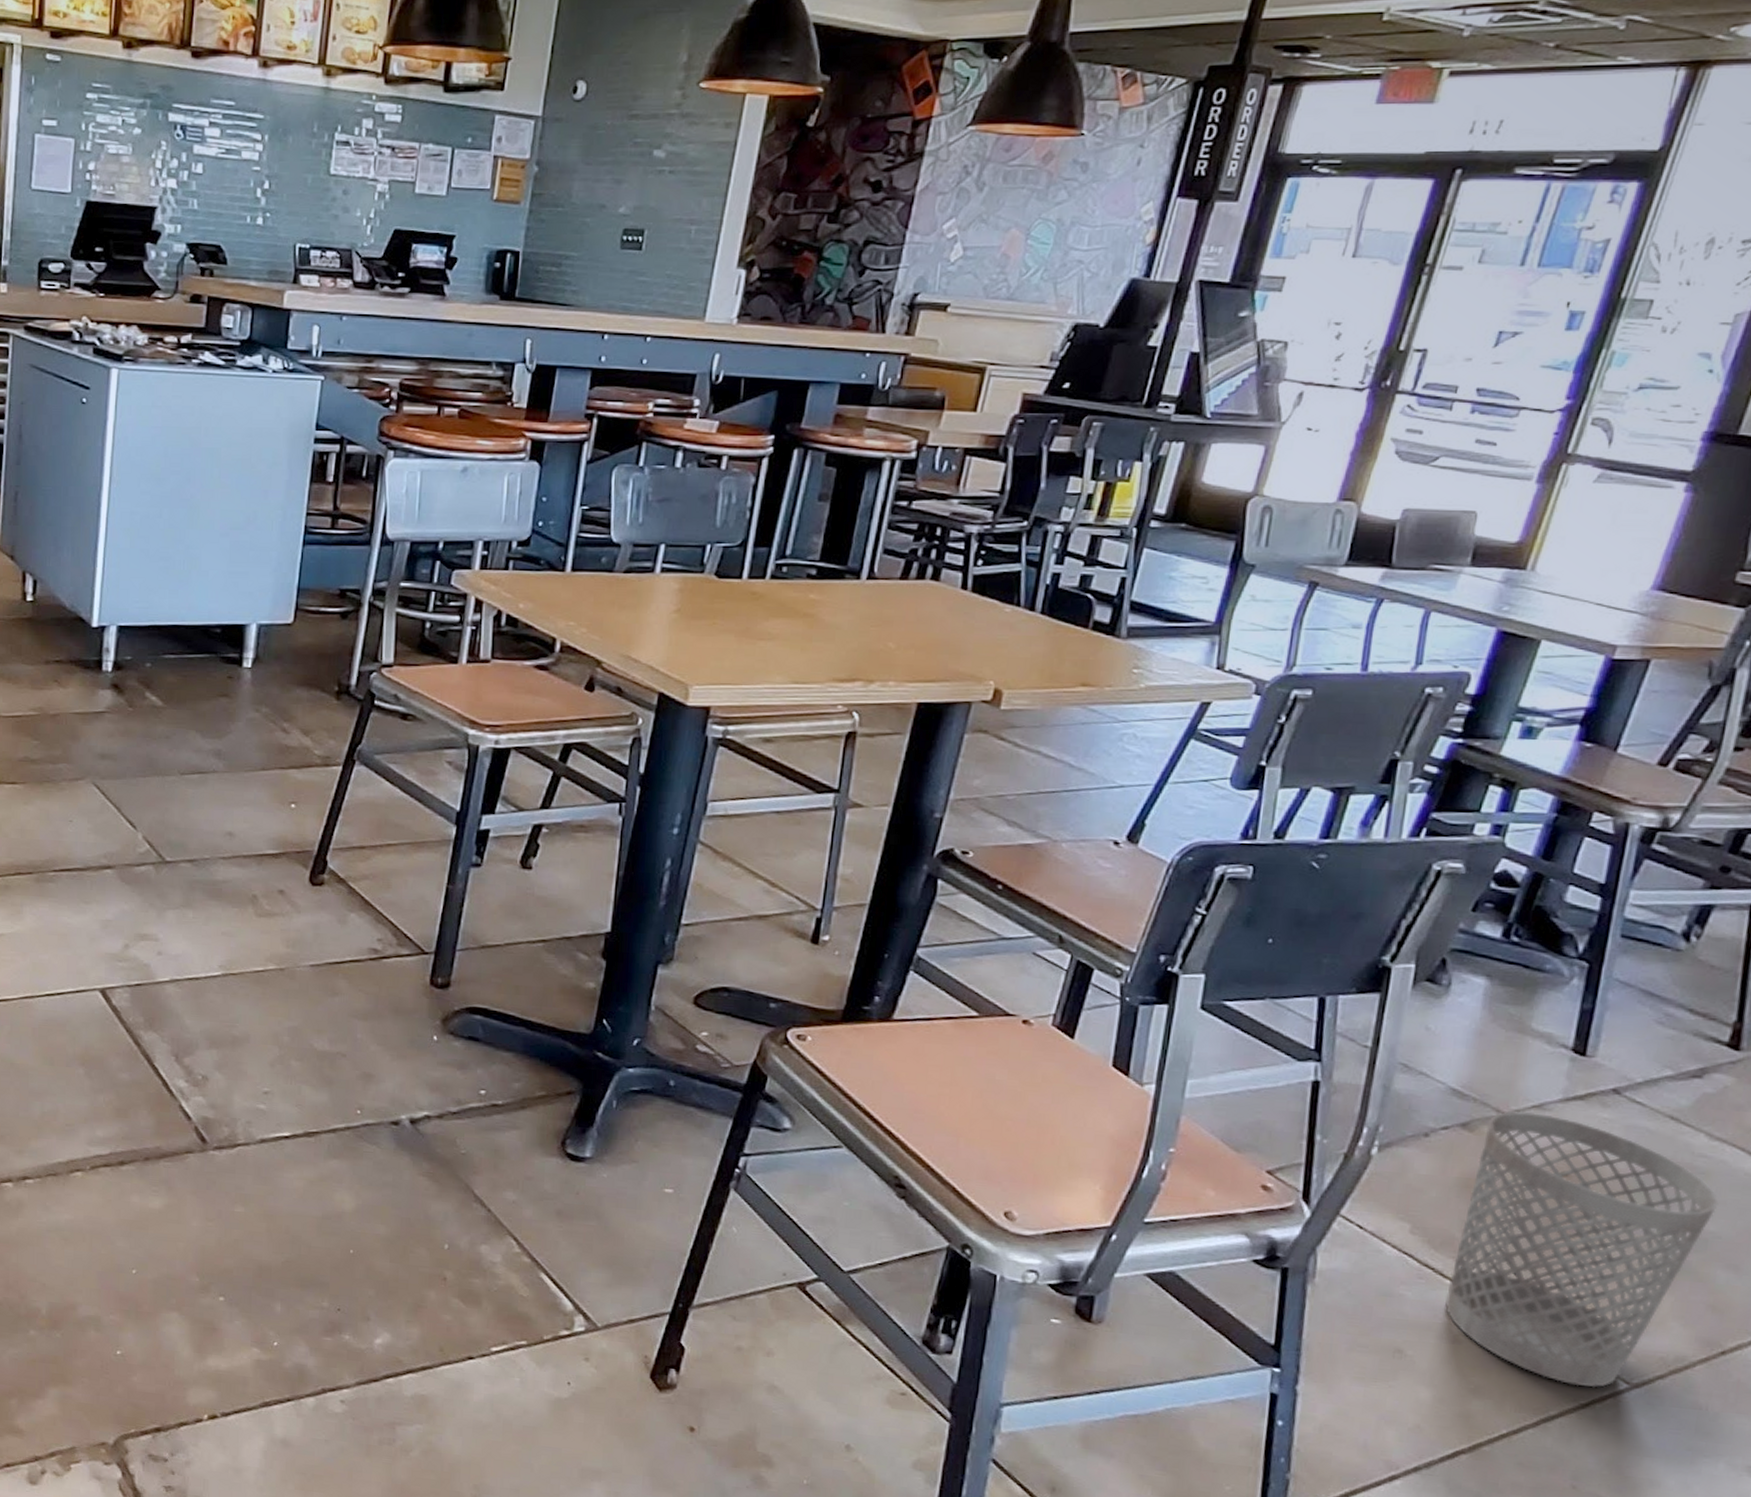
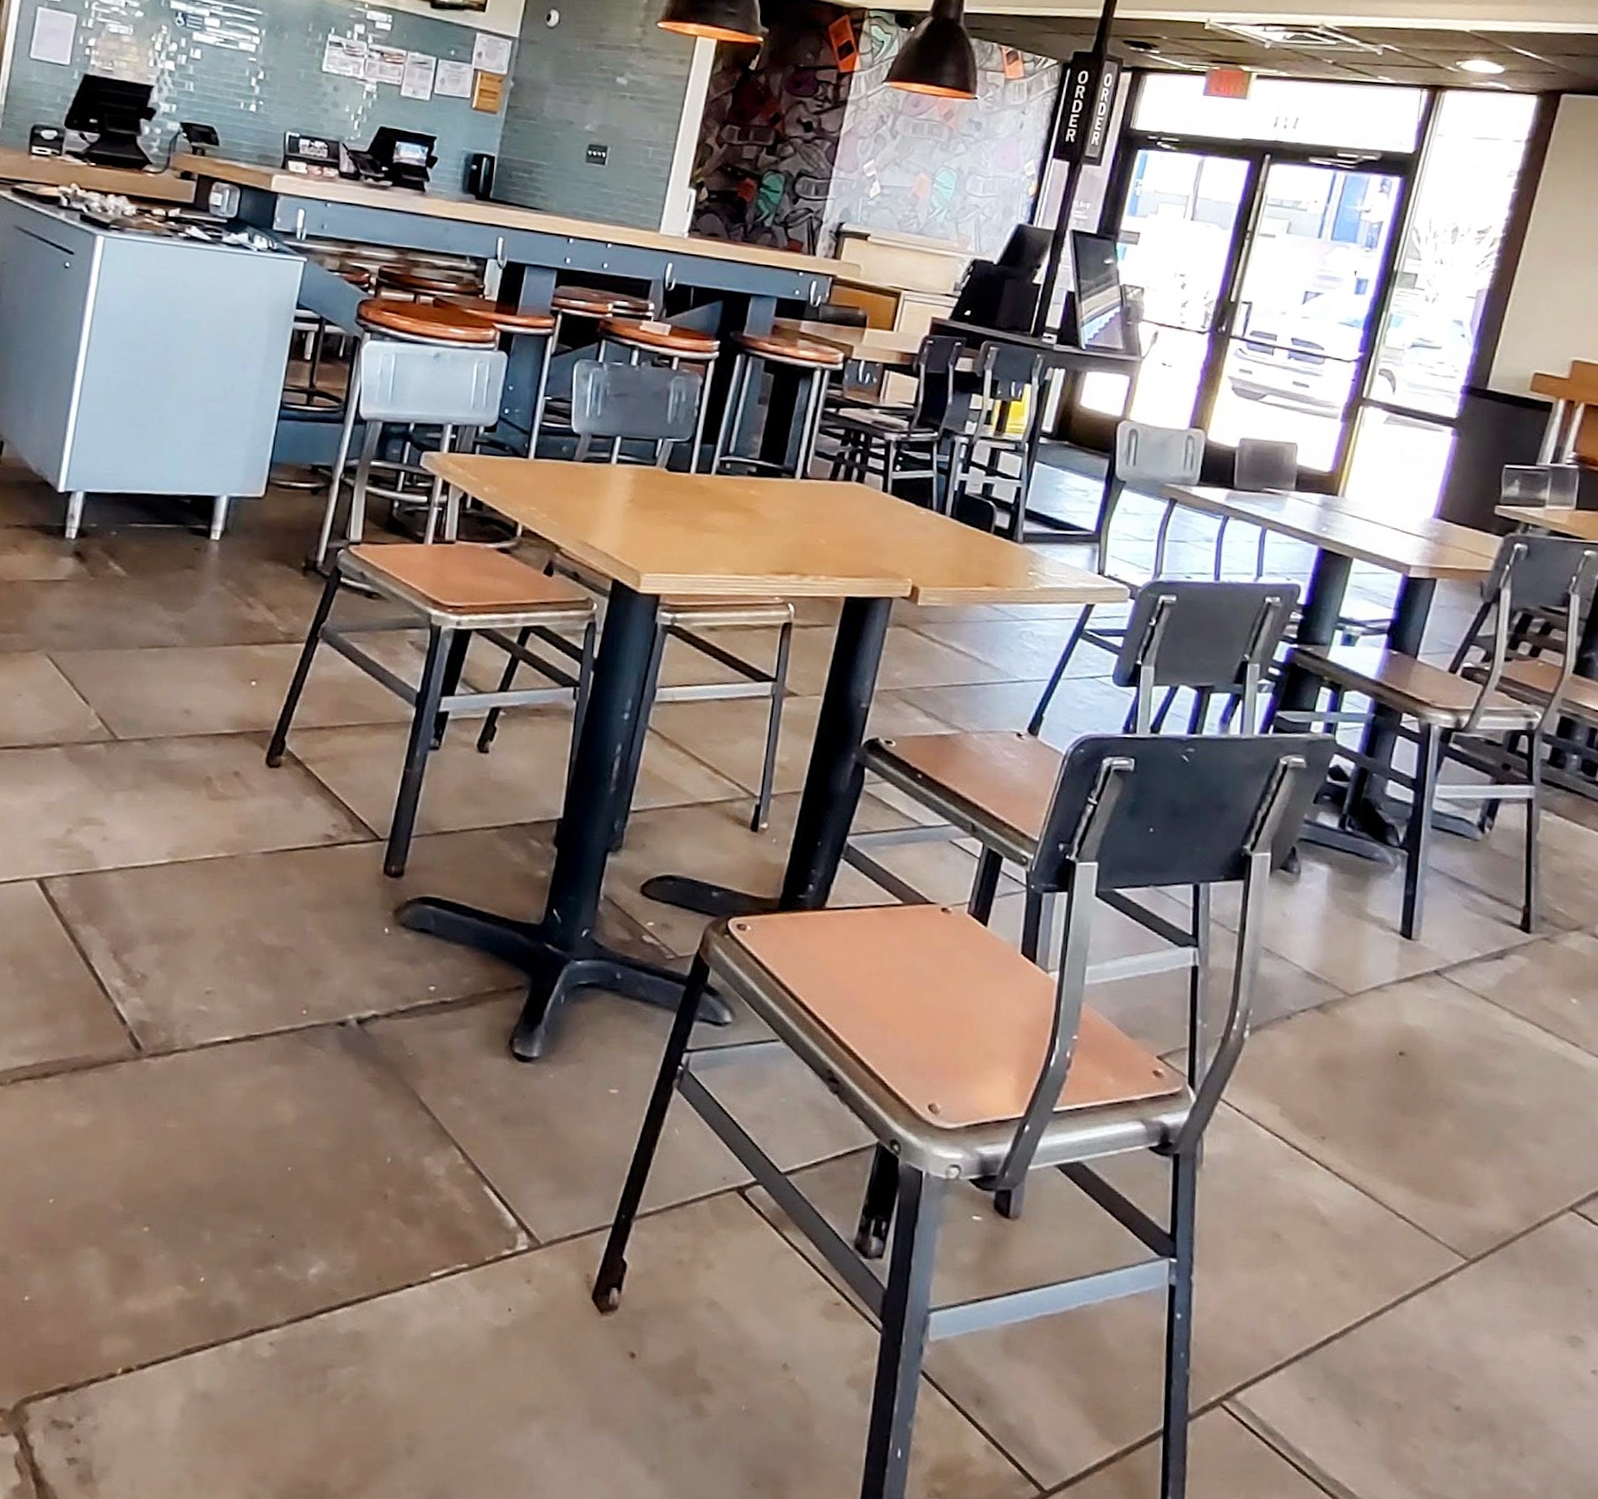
wastebasket: present [1444,1111,1719,1388] -> none [1312,993,1525,1265]

